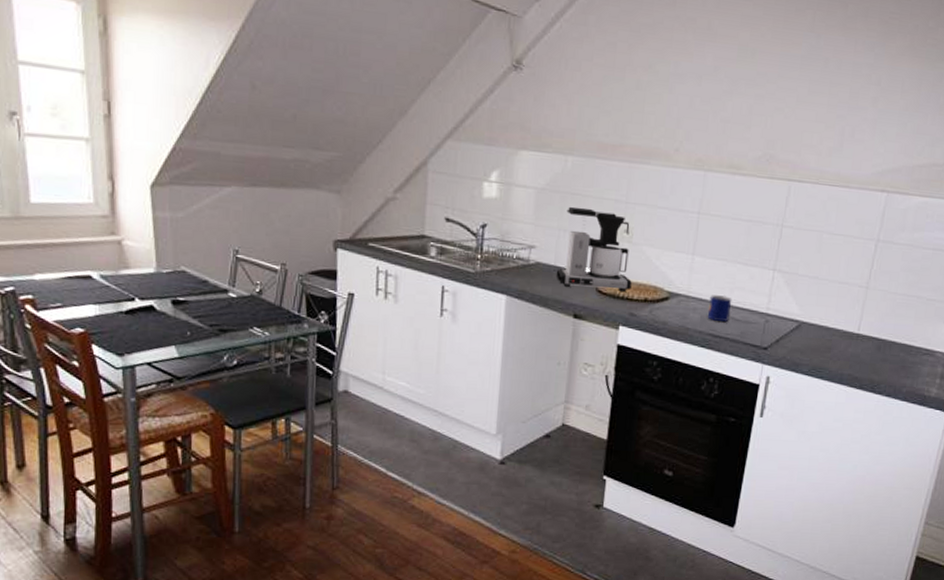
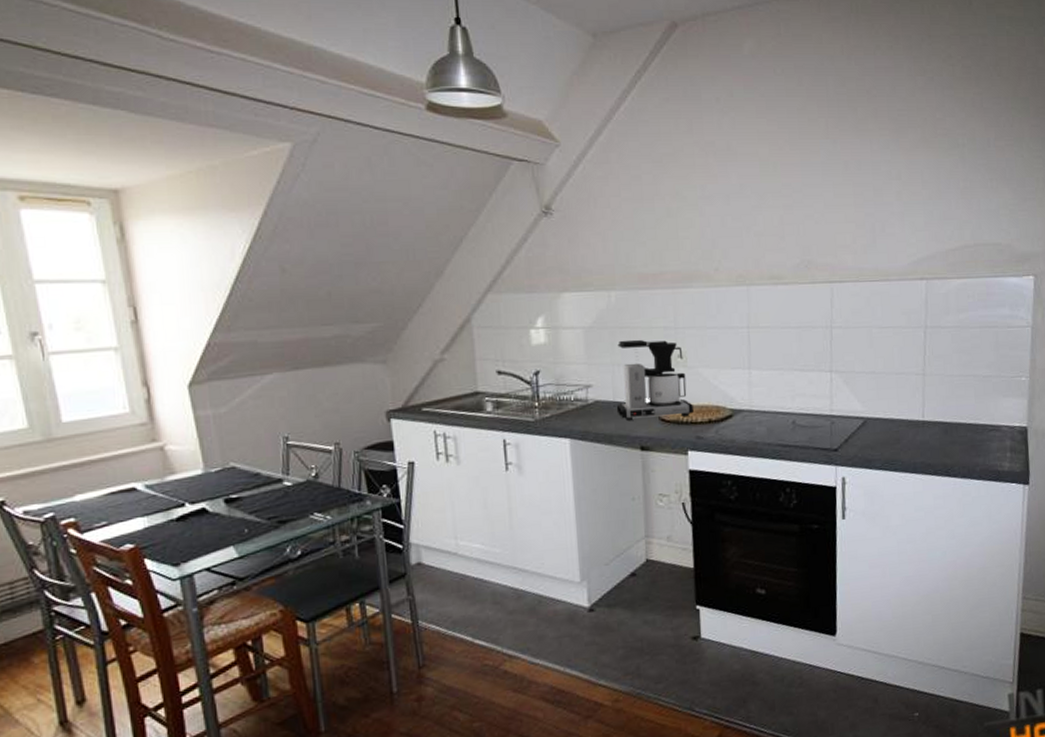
mug: present [707,295,732,322] -> none [773,404,796,432]

